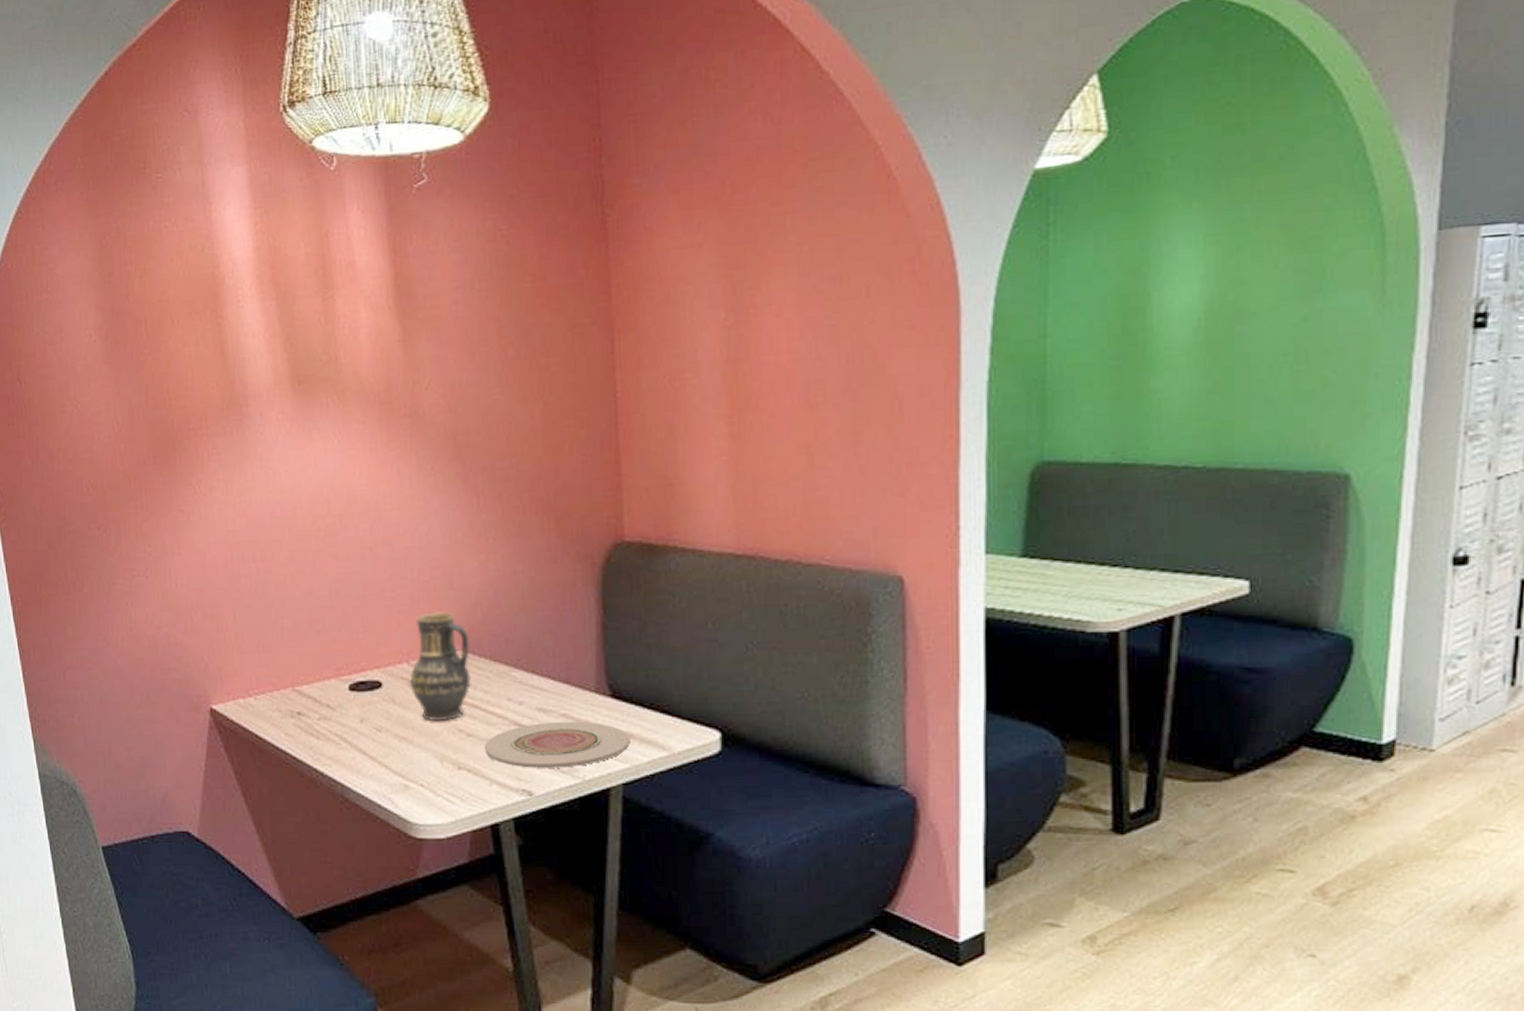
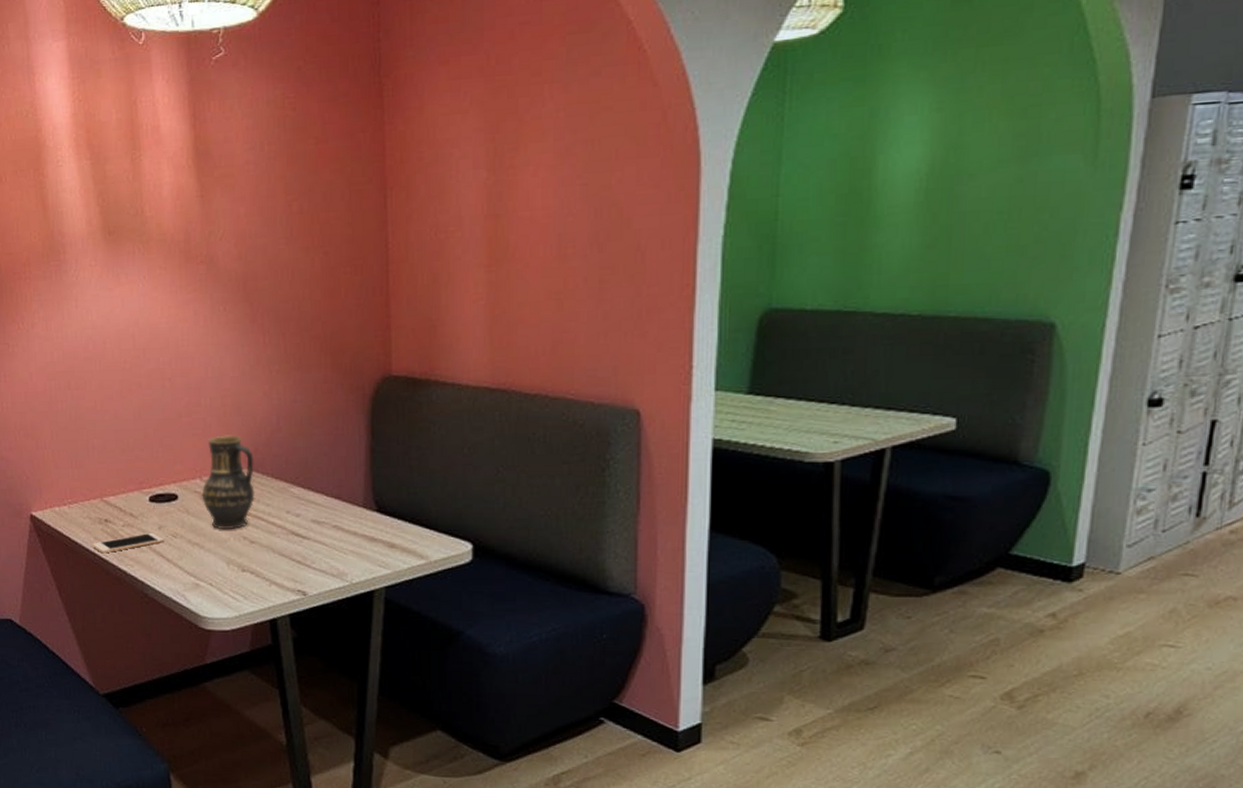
cell phone: none [282,726,367,752] -> present [92,532,164,554]
plate: present [485,721,630,768] -> none [266,532,393,572]

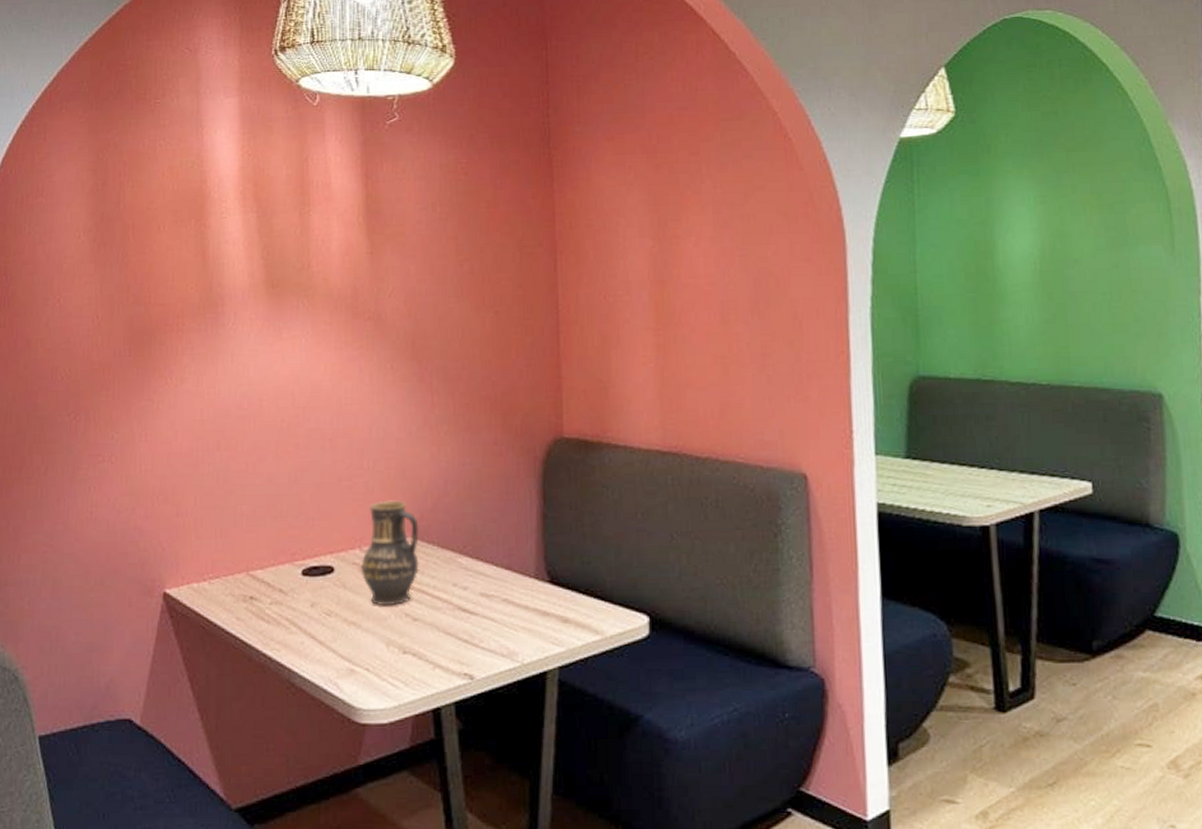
cell phone: present [92,532,164,554] -> none [233,610,317,637]

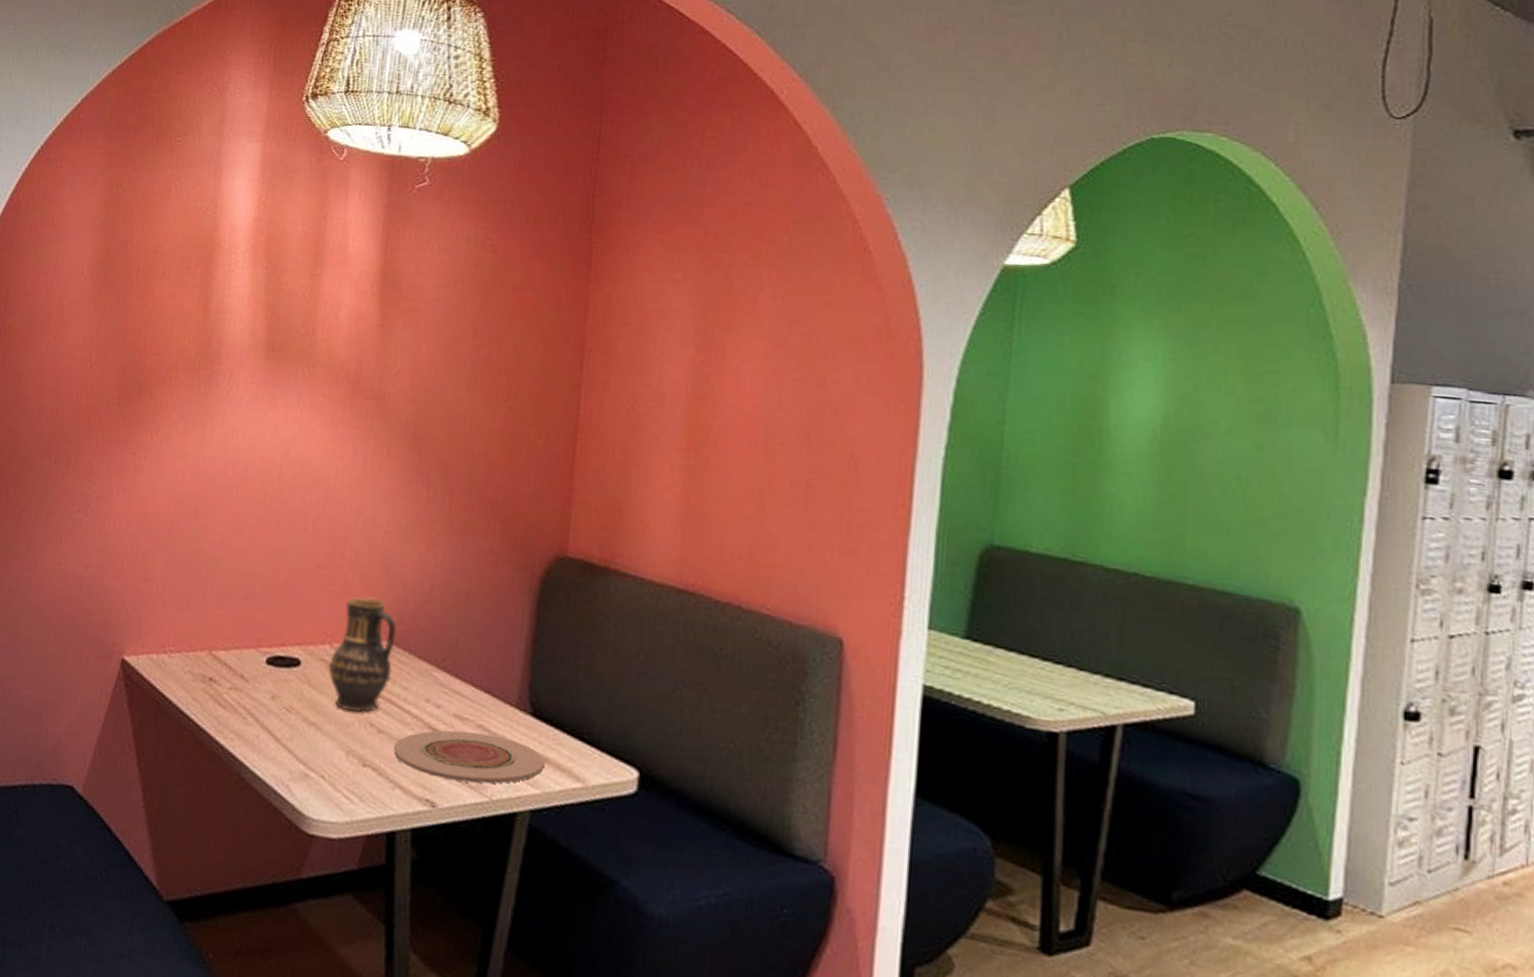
plate: none [430,606,566,652] -> present [394,730,545,784]

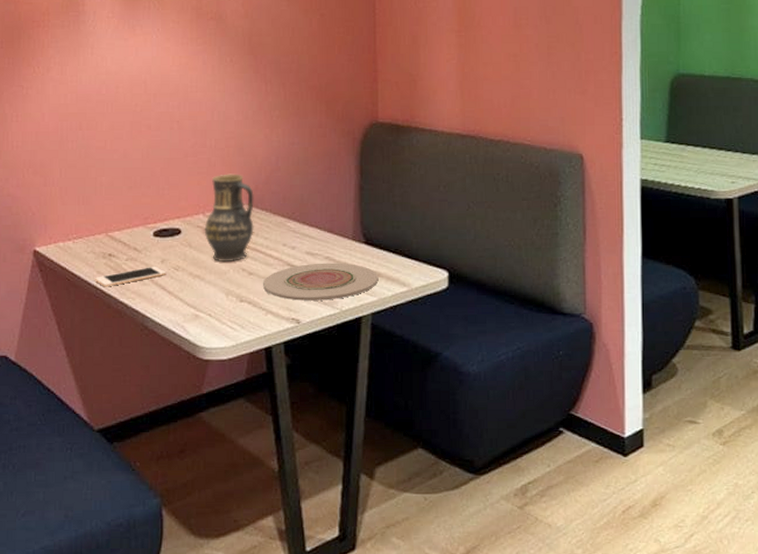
cell phone: none [188,701,276,720] -> present [94,266,167,287]

